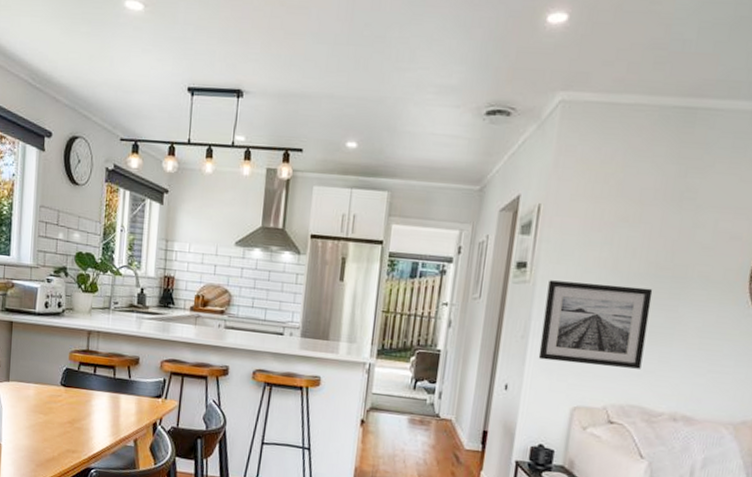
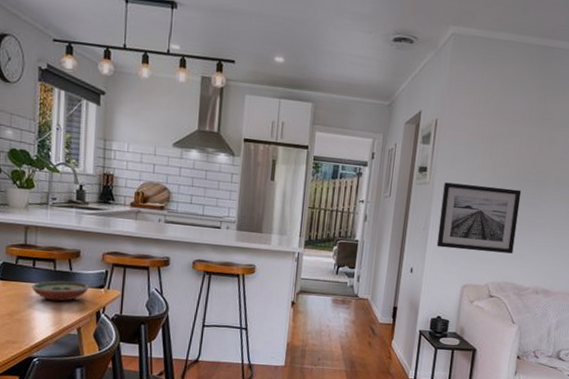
decorative bowl: none [92,388,147,411] -> present [32,280,89,301]

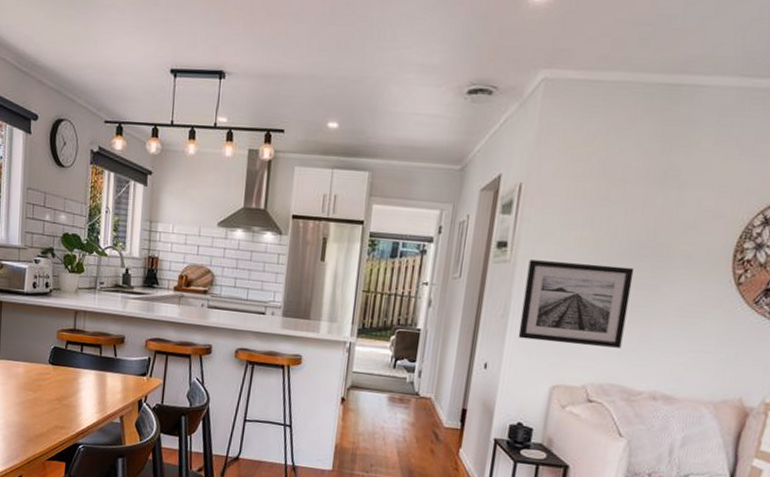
decorative bowl: present [32,280,89,301] -> none [79,366,132,388]

